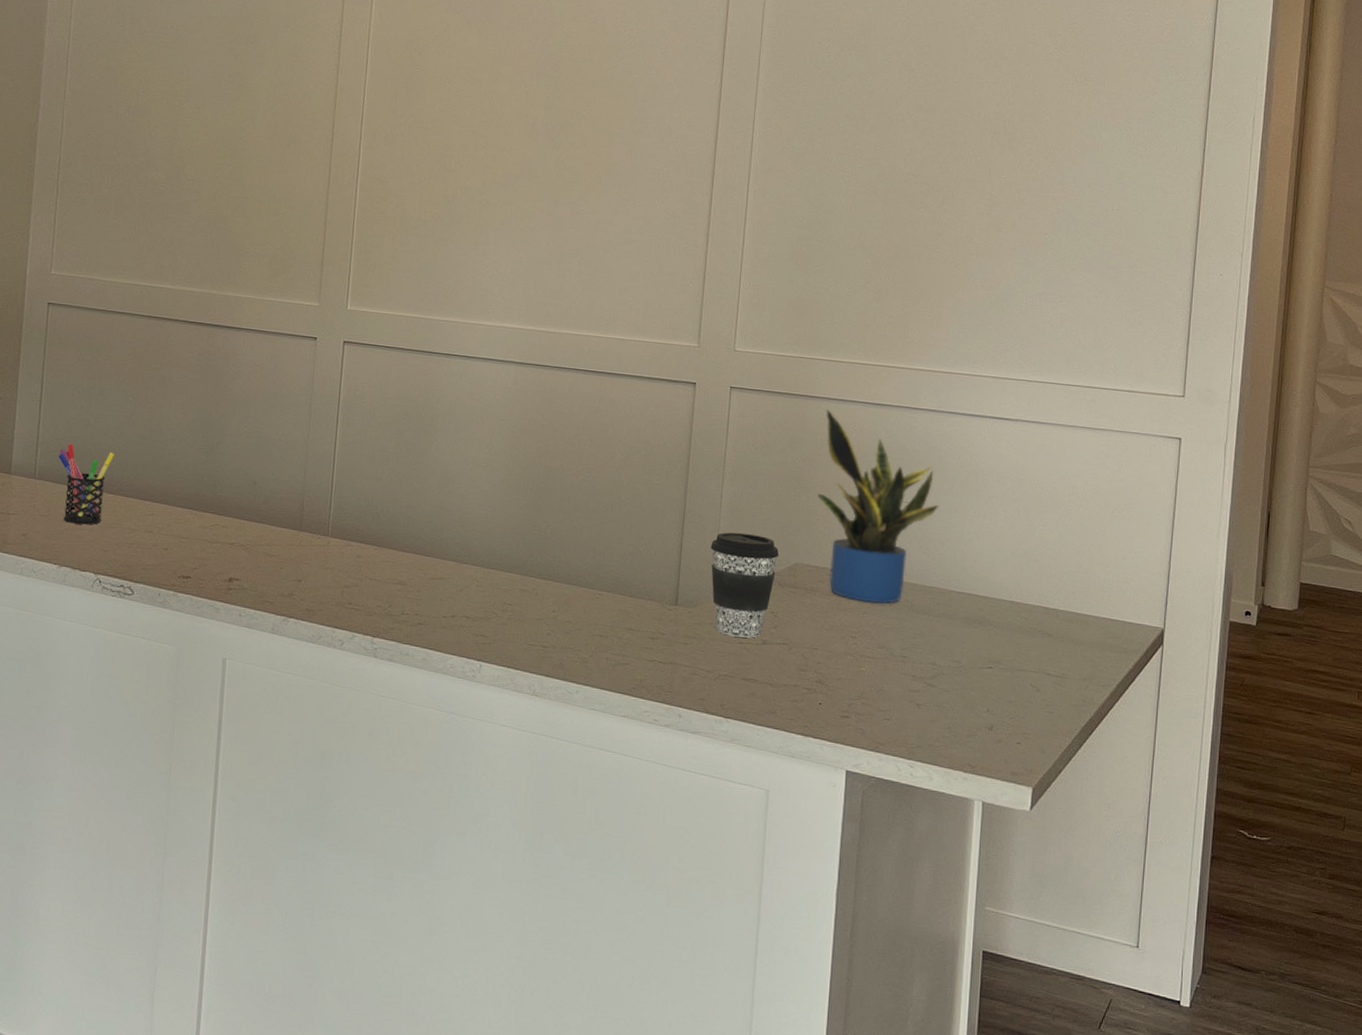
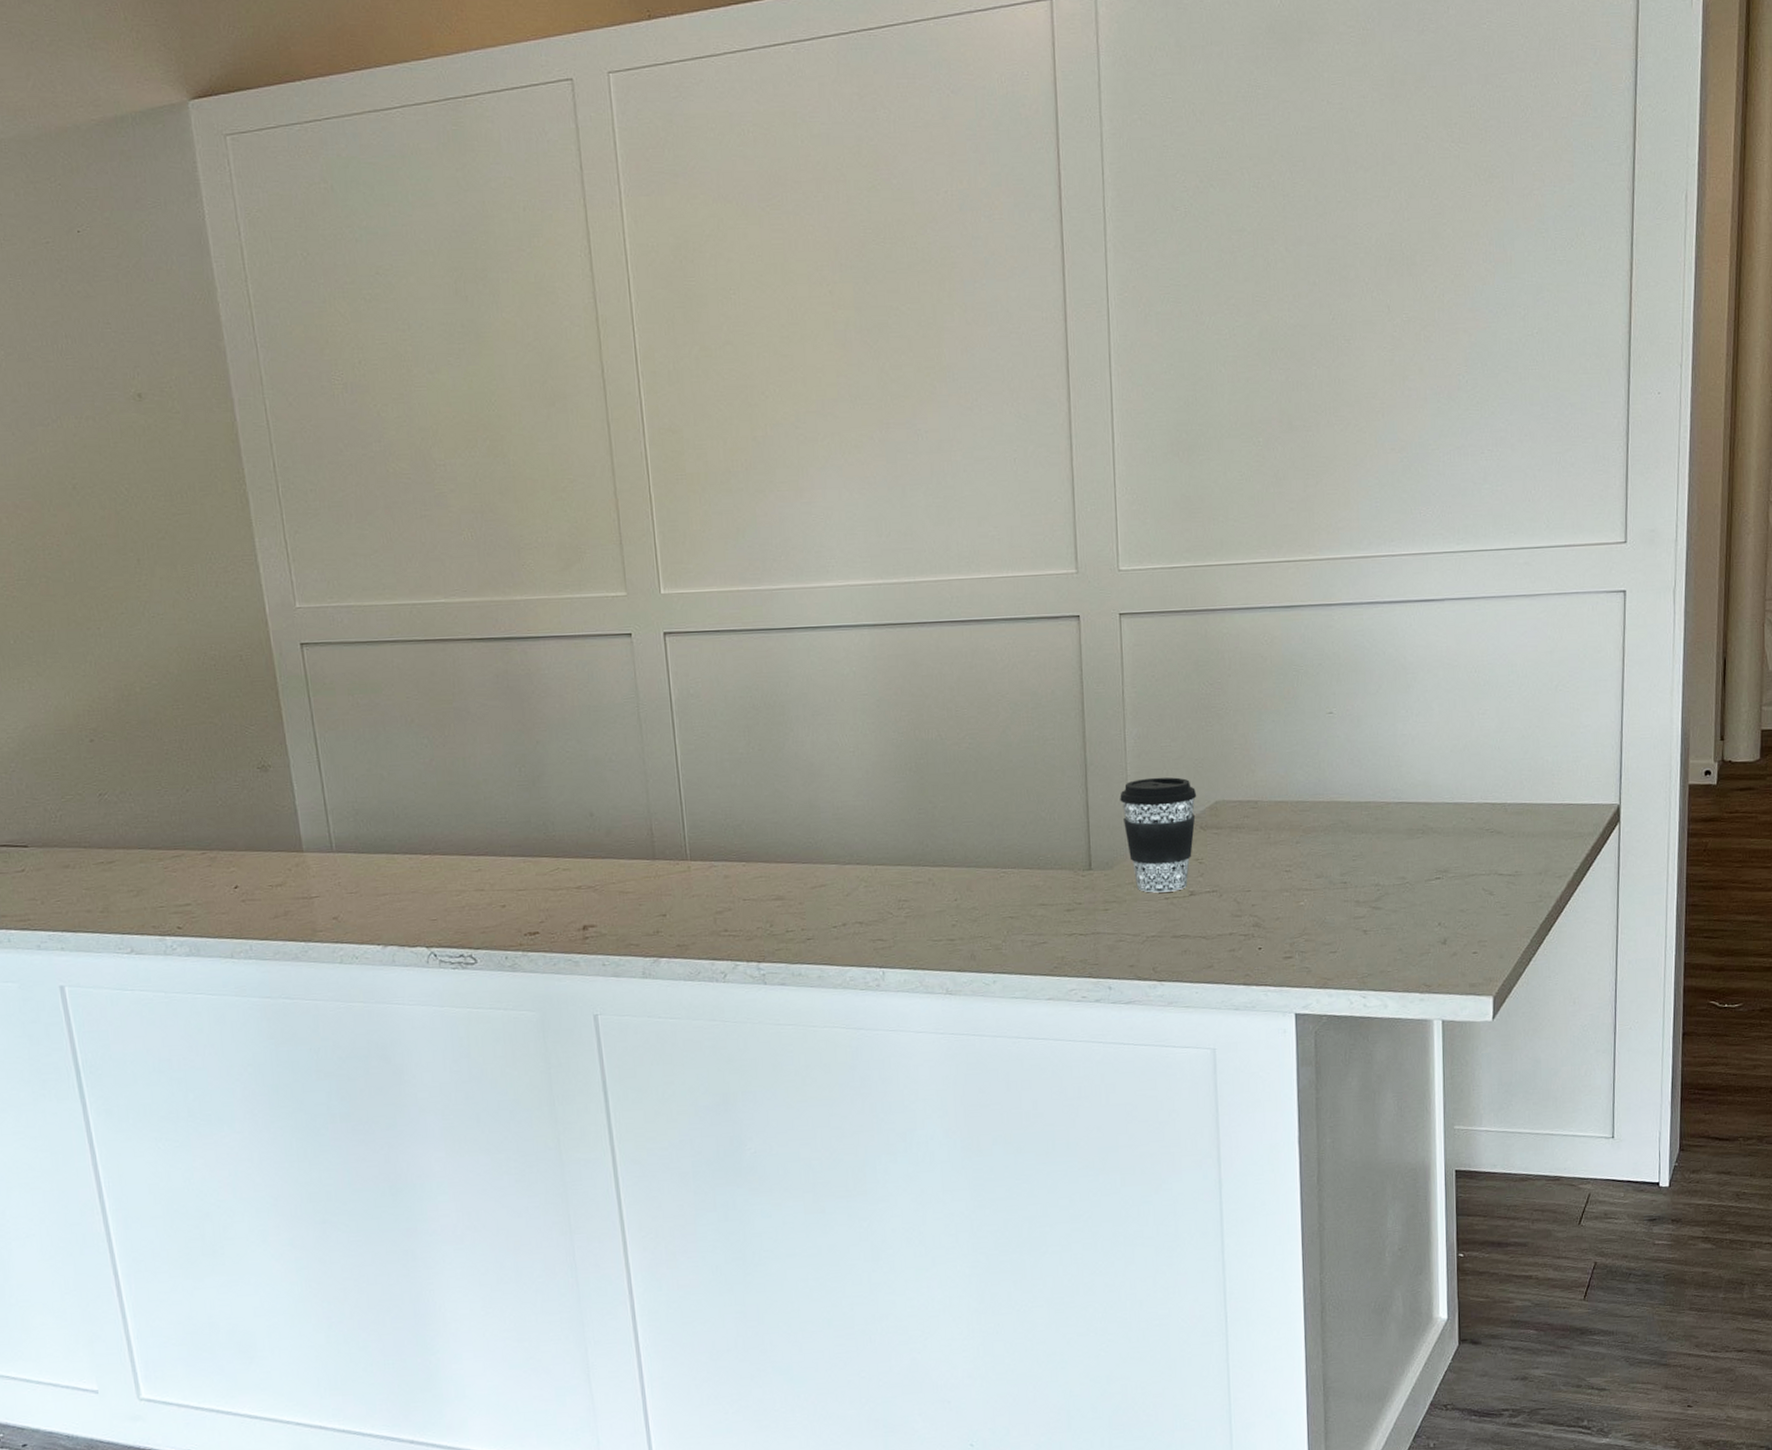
pen holder: present [58,444,114,525] -> none [354,805,422,896]
potted plant: present [817,410,939,604] -> none [1230,622,1367,831]

